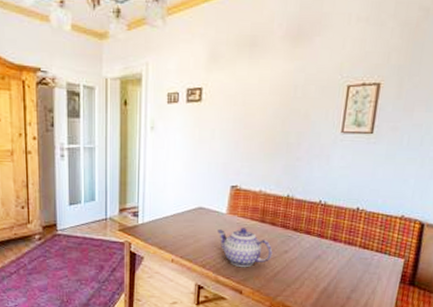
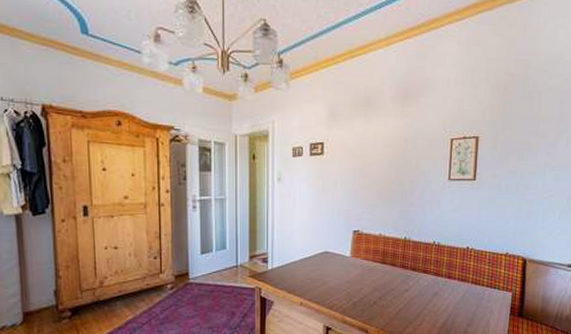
teapot: present [217,228,273,268] -> none [343,269,394,308]

